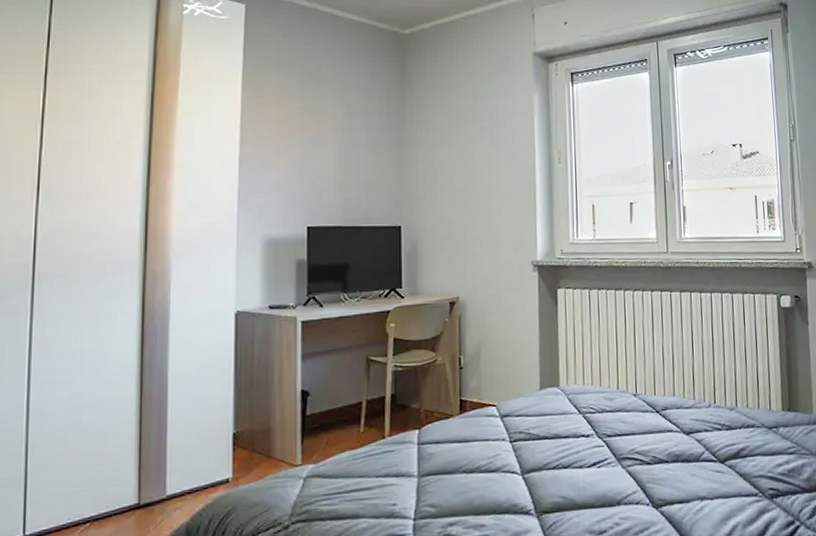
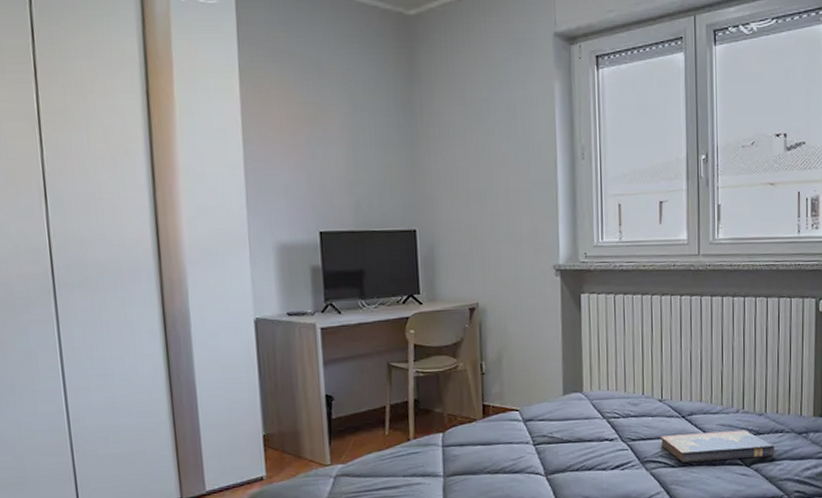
hardcover book: none [635,425,747,460] -> present [660,430,775,463]

